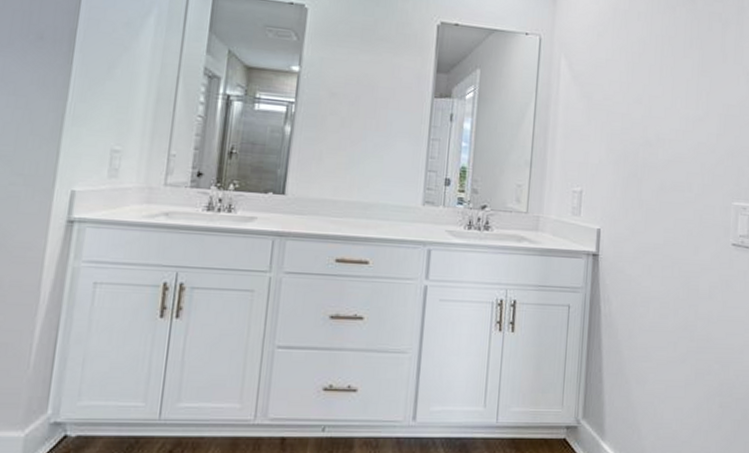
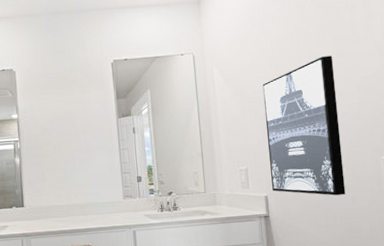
wall art: none [607,71,697,242] -> present [262,55,346,196]

